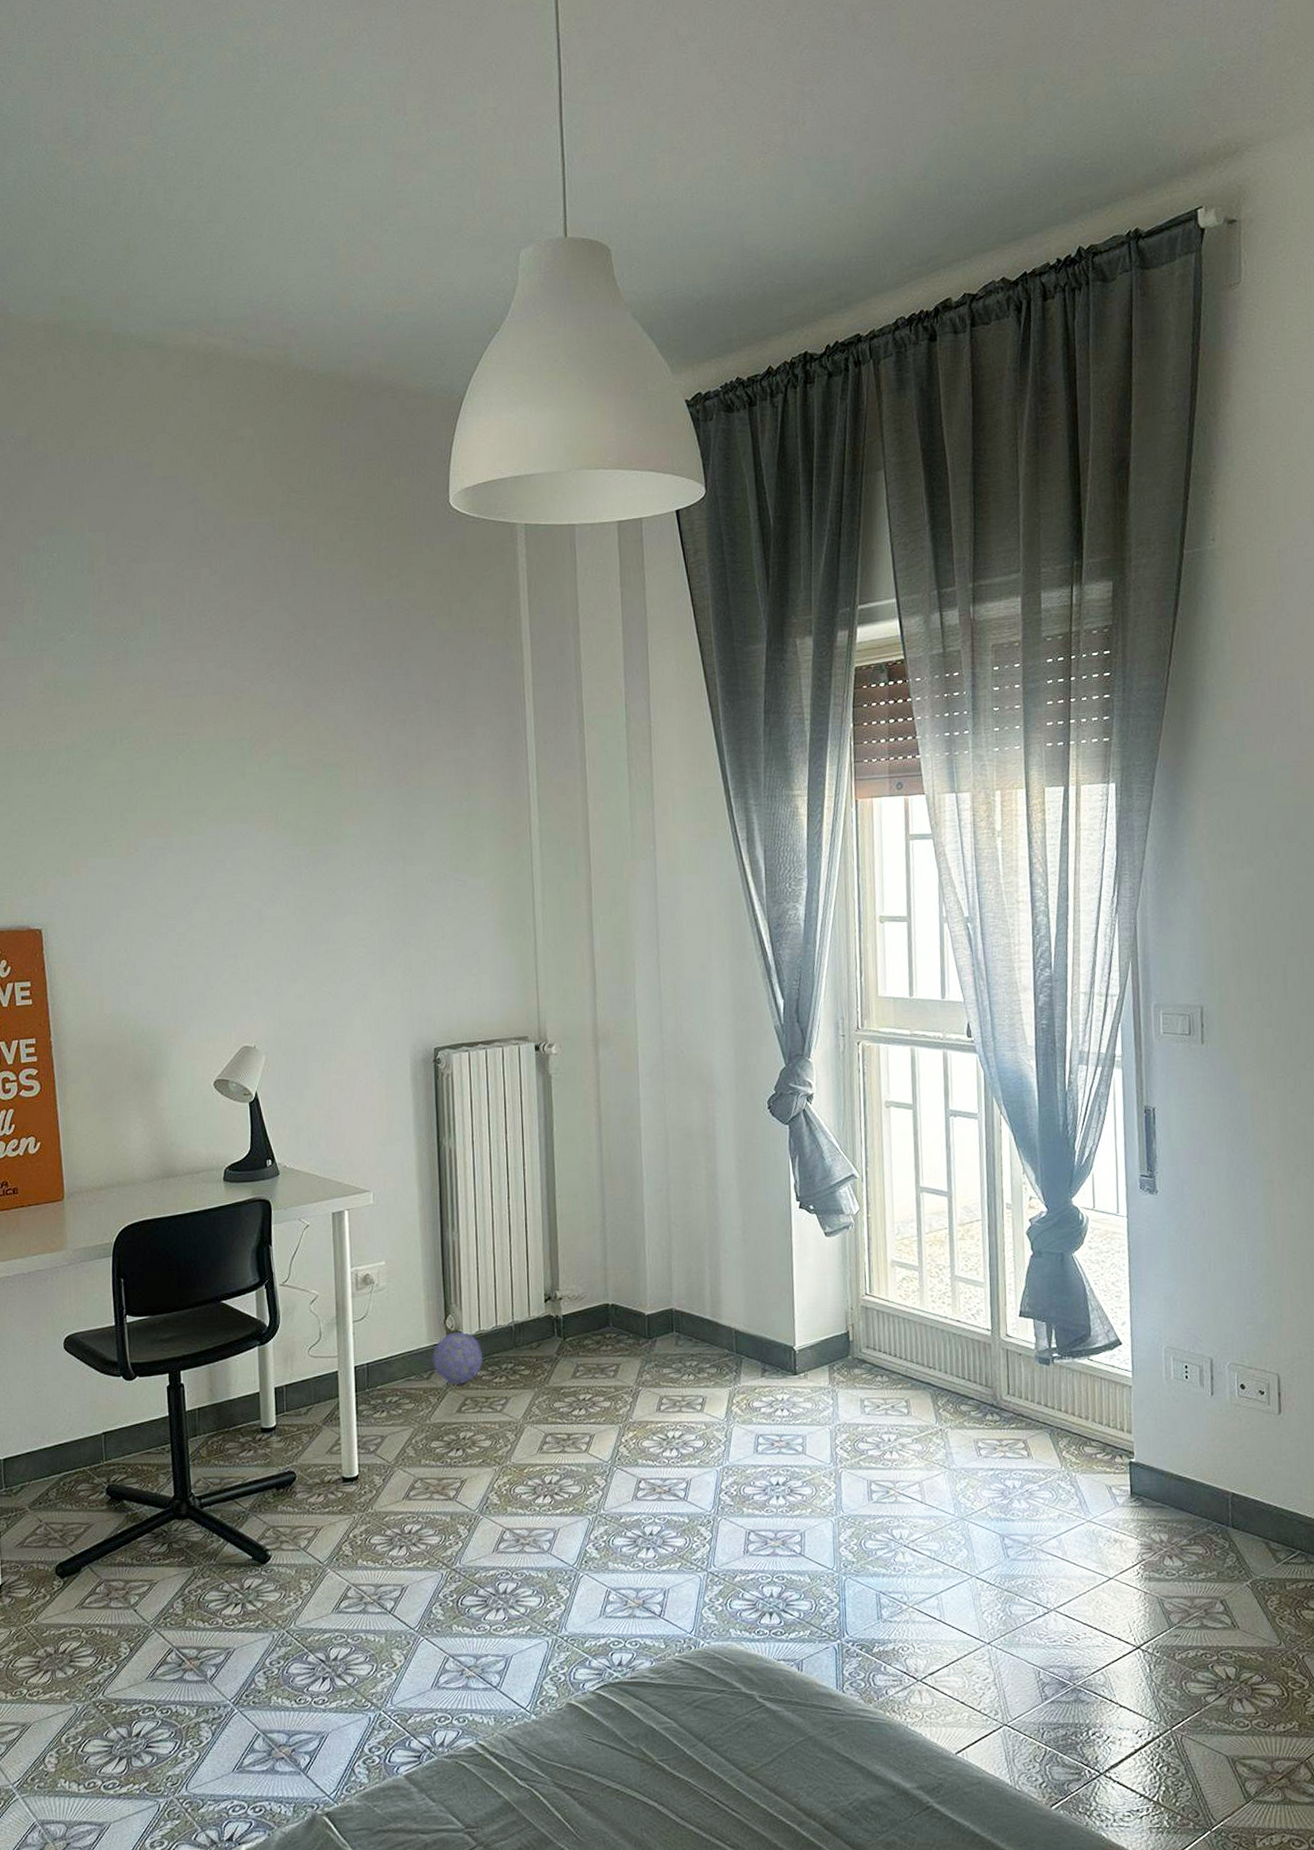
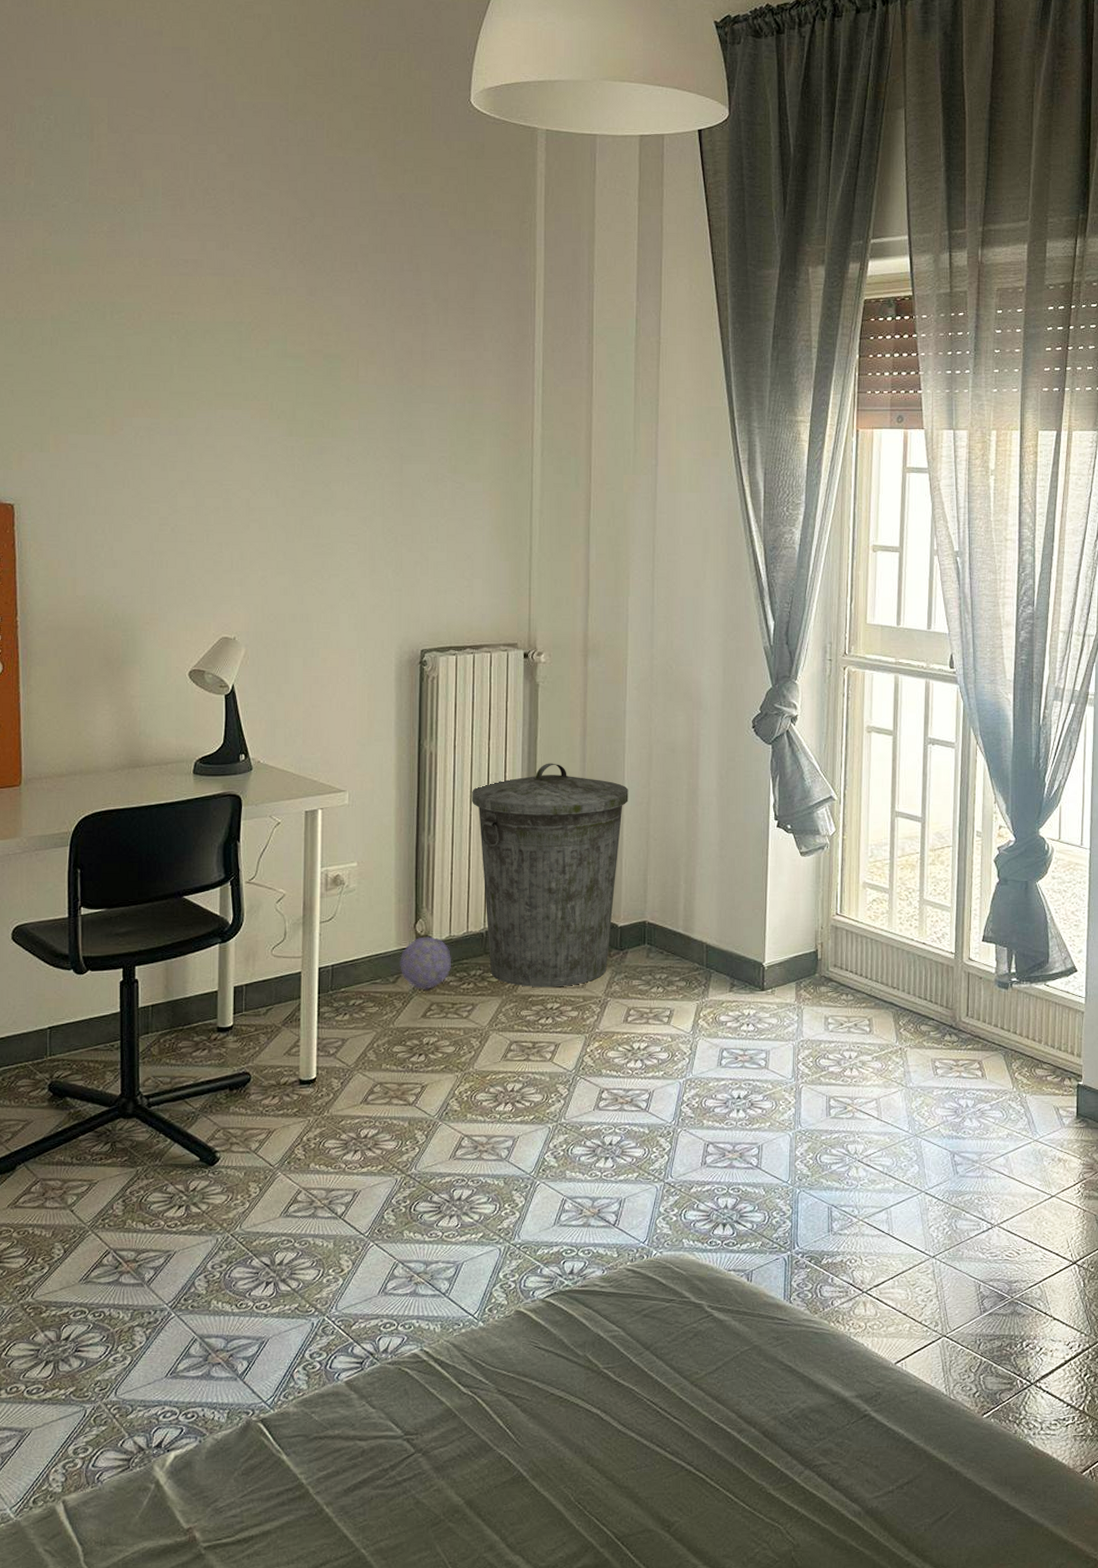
trash can: none [492,1154,648,1379] -> present [472,763,629,988]

